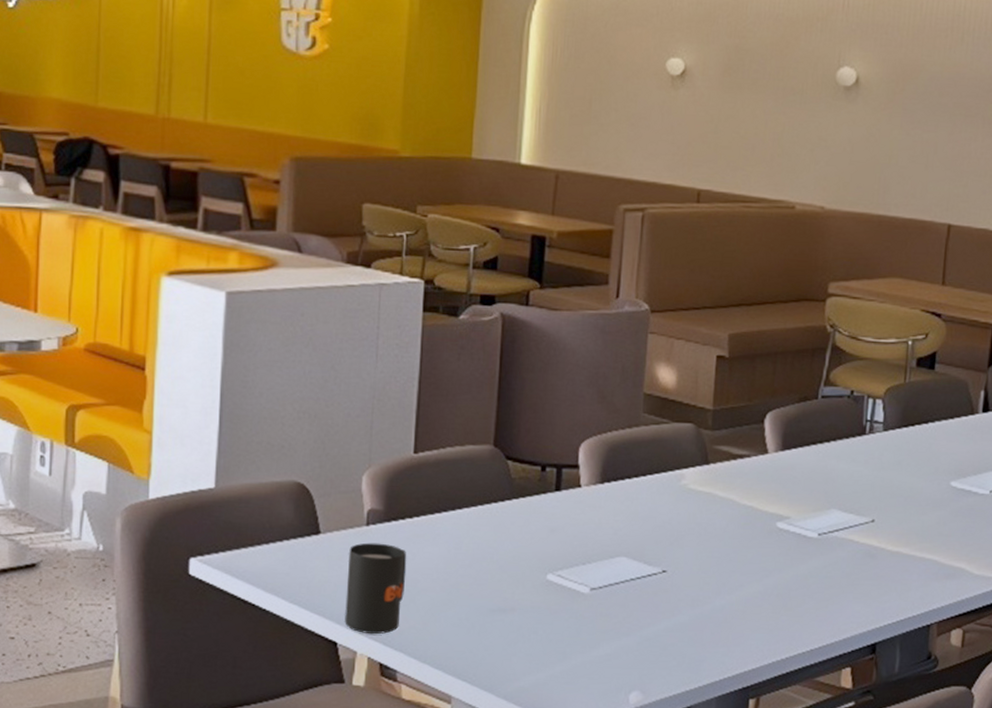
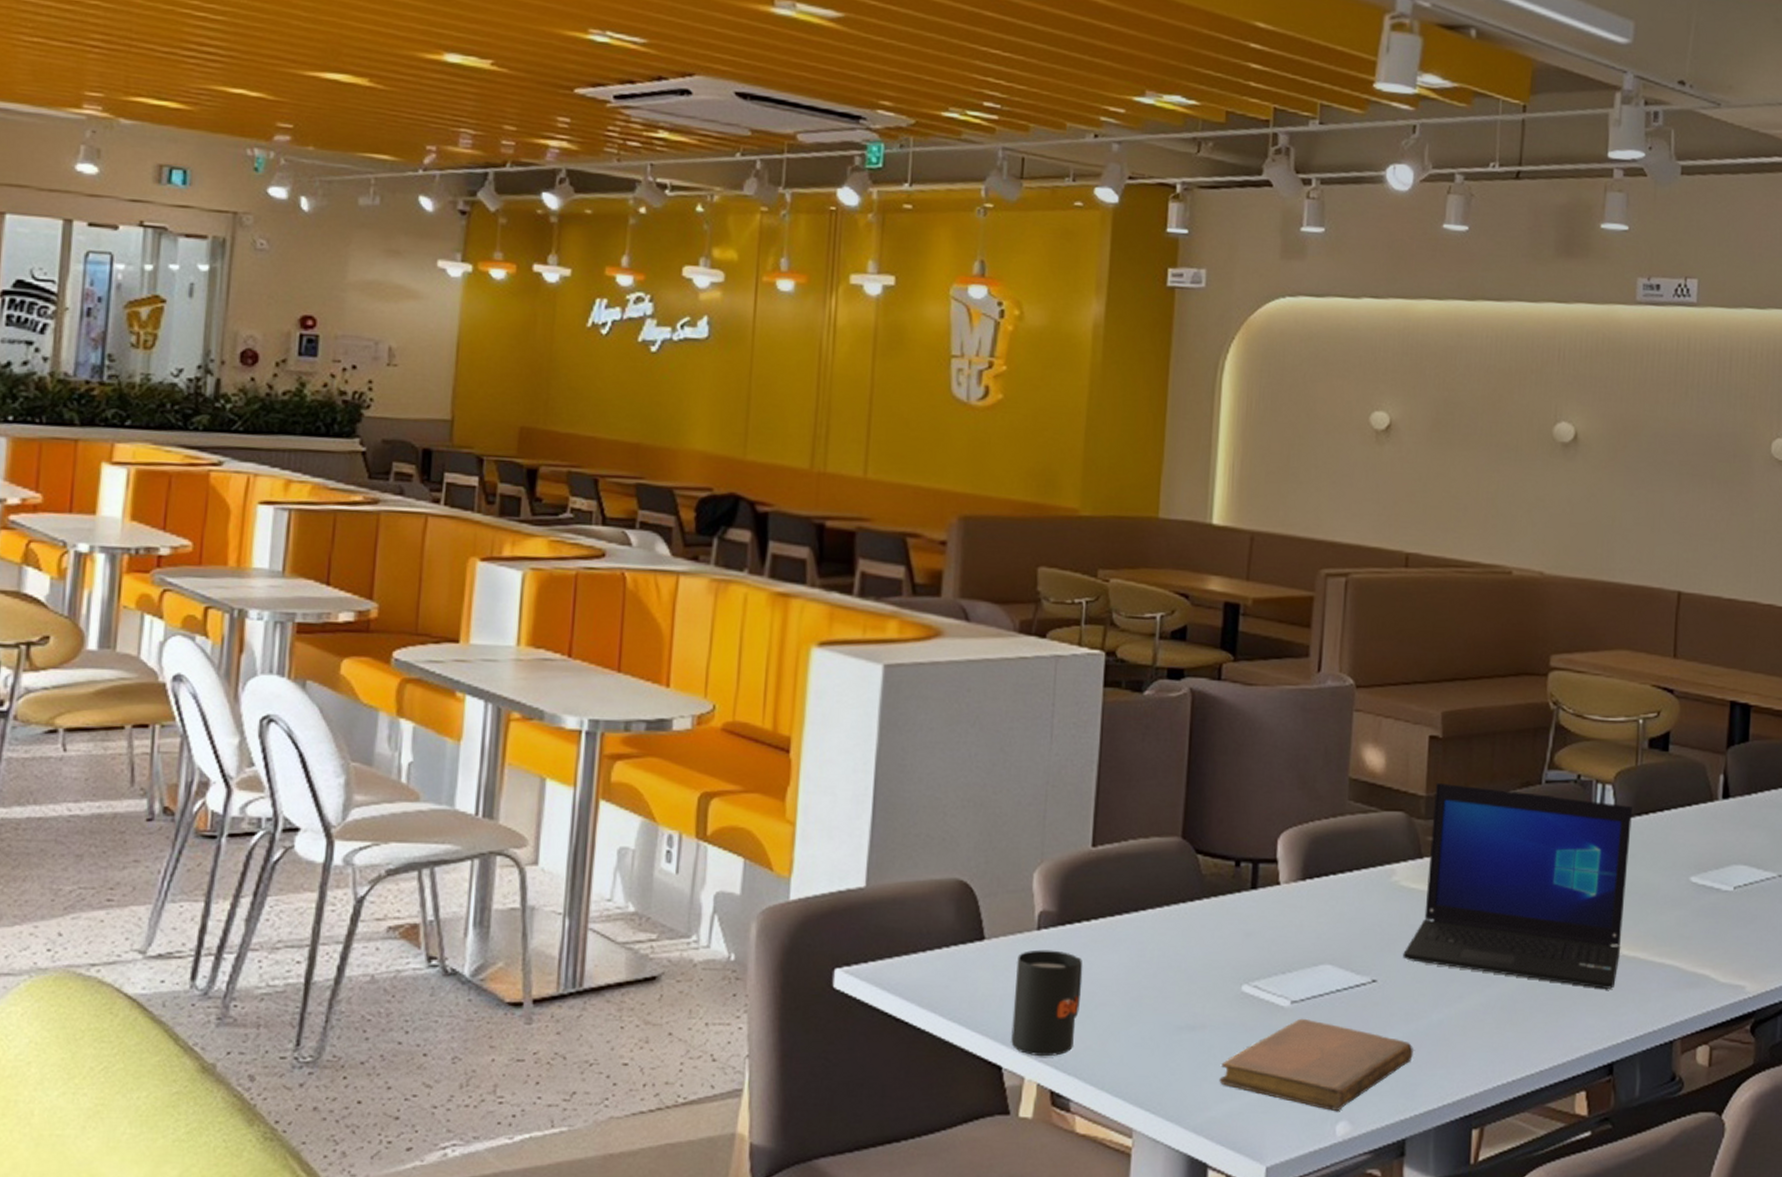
notebook: none [527,603,698,682] -> present [1219,1018,1413,1111]
laptop: none [690,398,900,580] -> present [1403,783,1632,990]

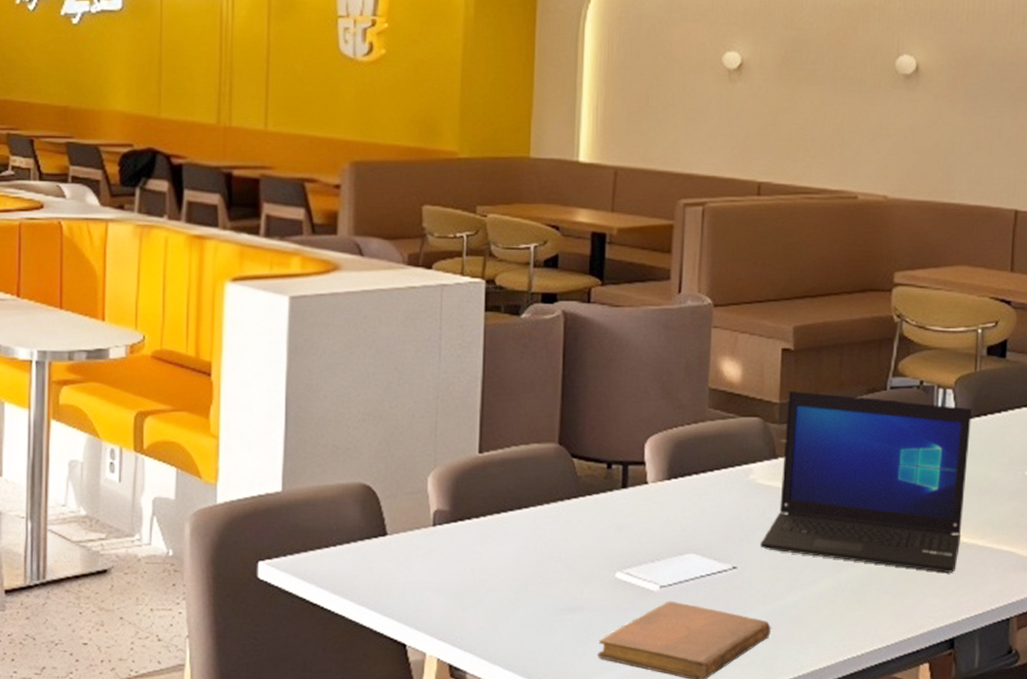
mug: present [1011,949,1083,1057] -> none [413,543,474,636]

